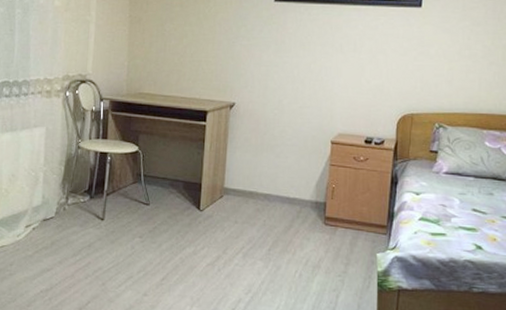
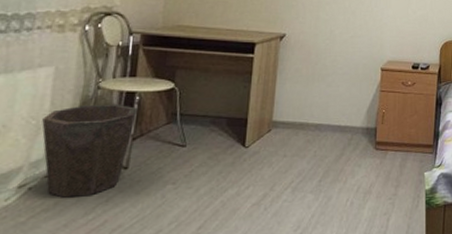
waste bin: none [39,162,110,240] -> present [41,103,139,198]

